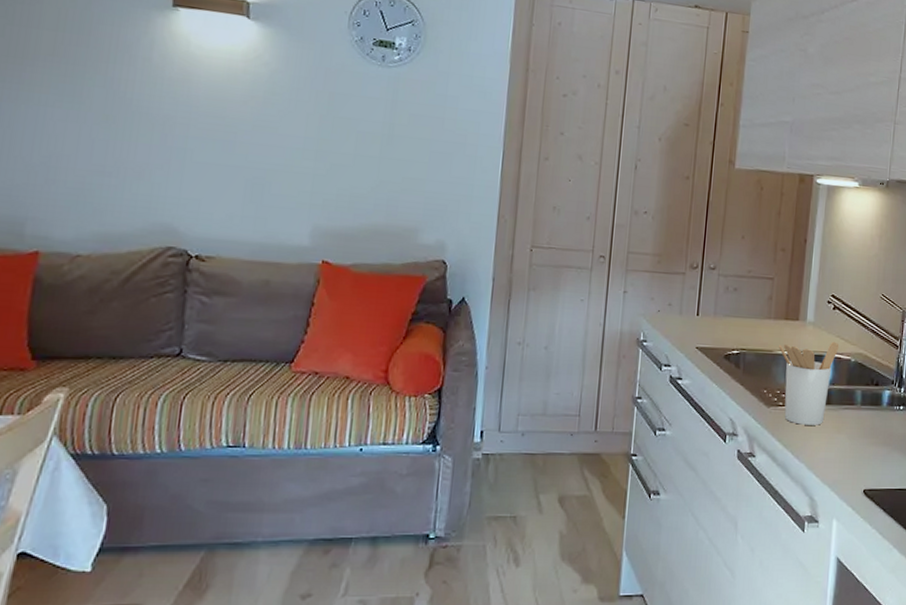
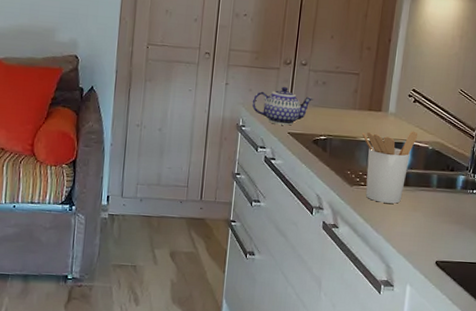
teapot: none [654,293,725,339] -> present [251,86,314,126]

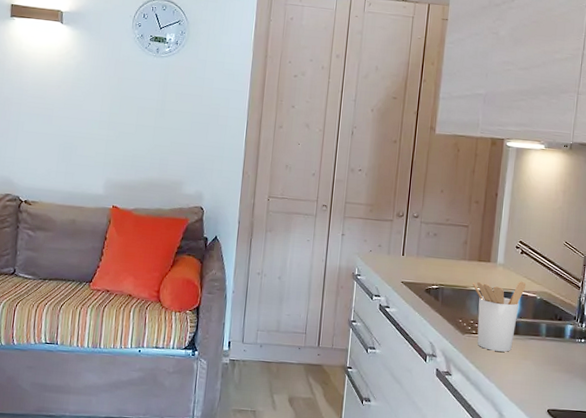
teapot: present [251,86,314,126] -> none [366,237,426,275]

